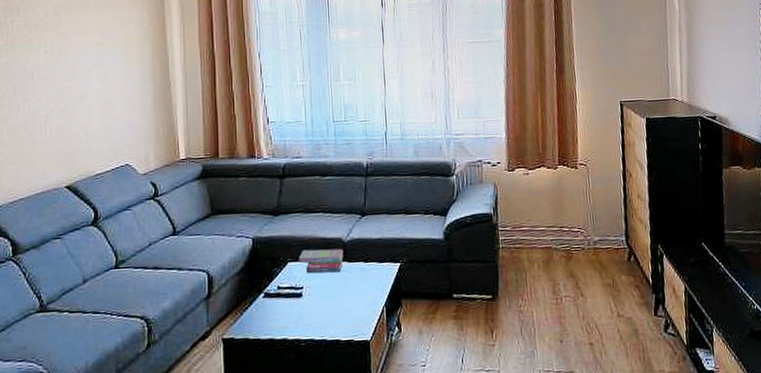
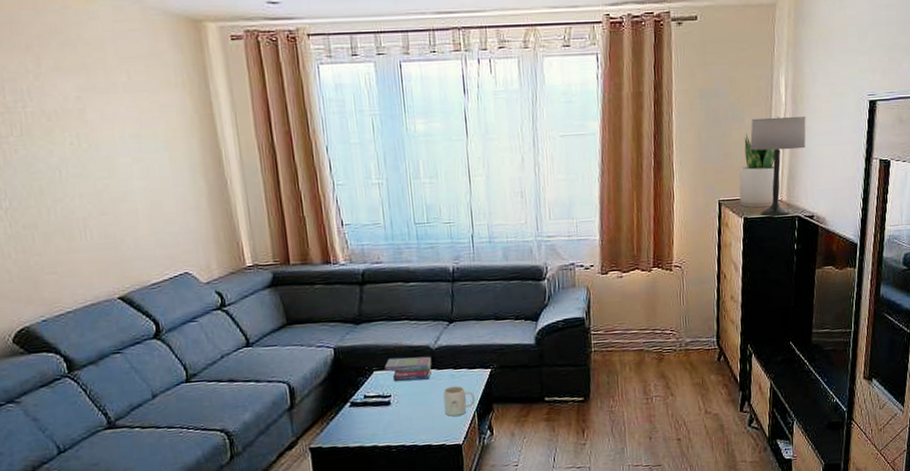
mug: none [353,279,385,311] -> present [443,385,476,417]
planter: none [639,40,675,109] -> present [739,134,776,208]
table lamp: none [647,23,703,117] -> present [749,115,806,216]

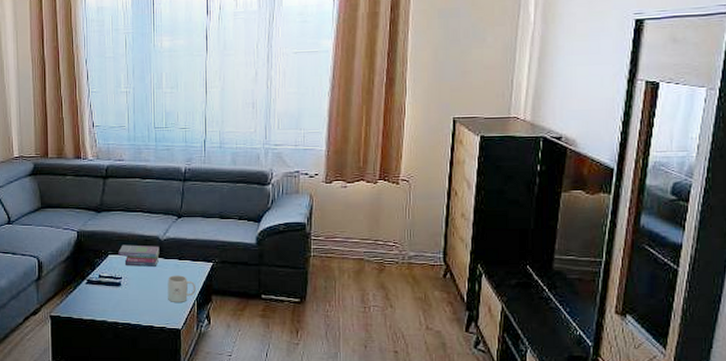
planter: present [739,134,776,208] -> none [477,52,521,127]
table lamp: present [749,115,806,216] -> none [491,35,557,136]

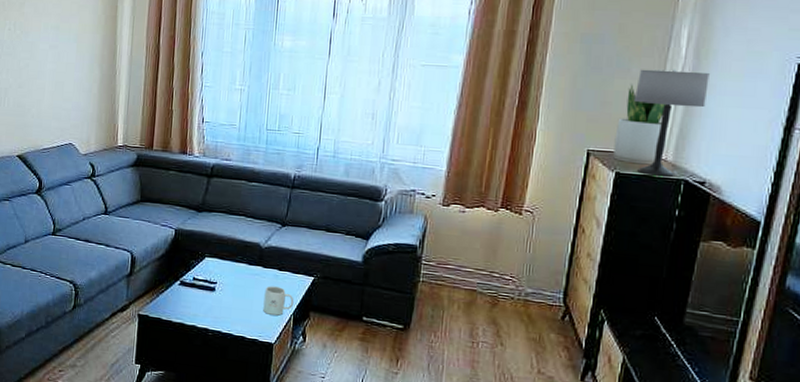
books: present [118,245,160,267] -> none [215,248,260,275]
planter: none [477,52,521,127] -> present [613,84,666,165]
table lamp: none [491,35,557,136] -> present [633,69,710,177]

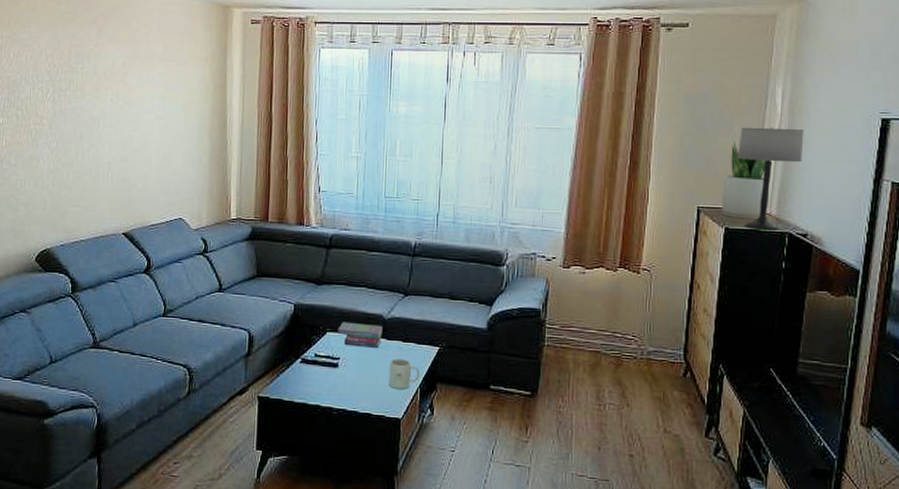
books: none [215,248,260,275] -> present [337,322,383,348]

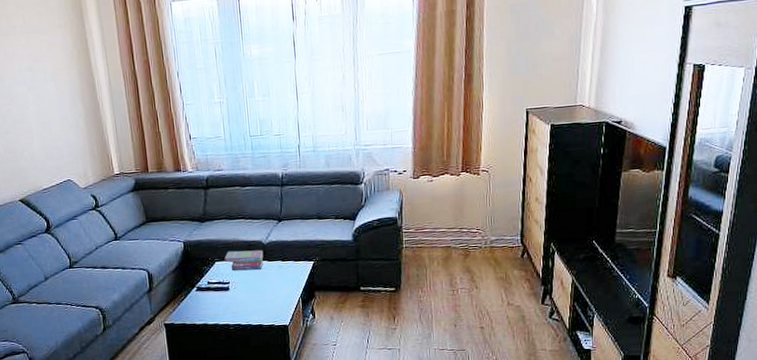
mug: present [389,358,420,389] -> none [273,275,300,301]
planter: present [722,142,767,220] -> none [547,45,585,115]
table lamp: present [737,126,804,230] -> none [559,26,617,123]

